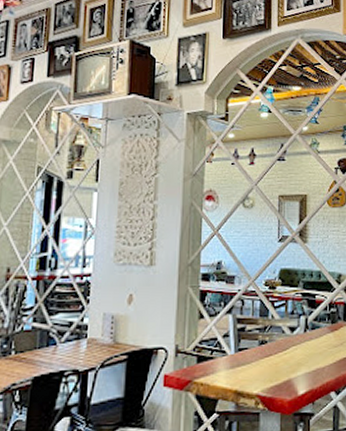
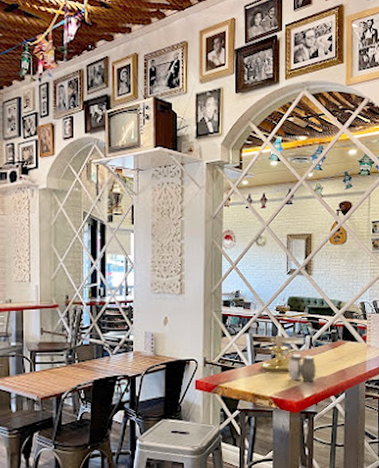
candle holder: none [244,302,288,363] -> present [260,324,296,372]
salt and pepper shaker: none [278,339,313,375] -> present [287,354,316,383]

